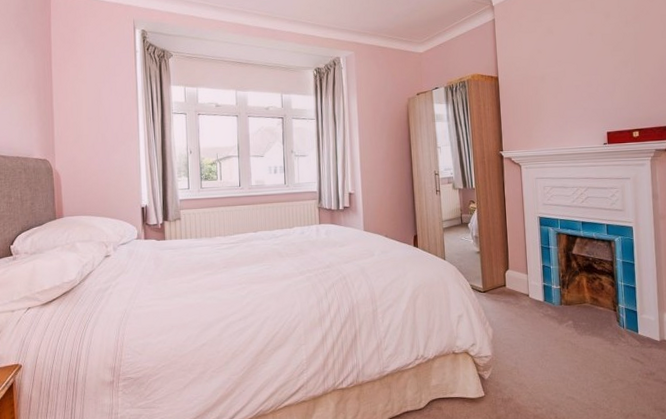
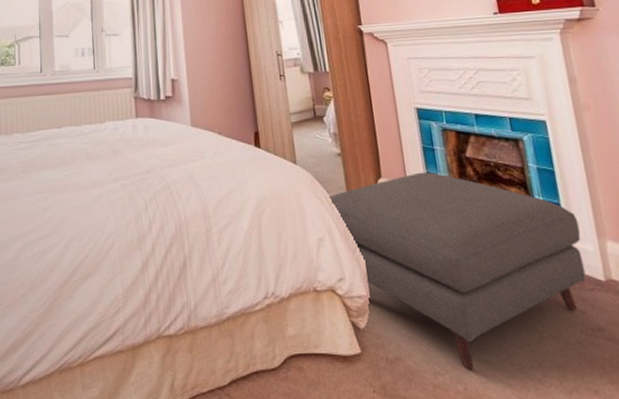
ottoman: none [468,265,647,405] -> present [328,172,587,370]

